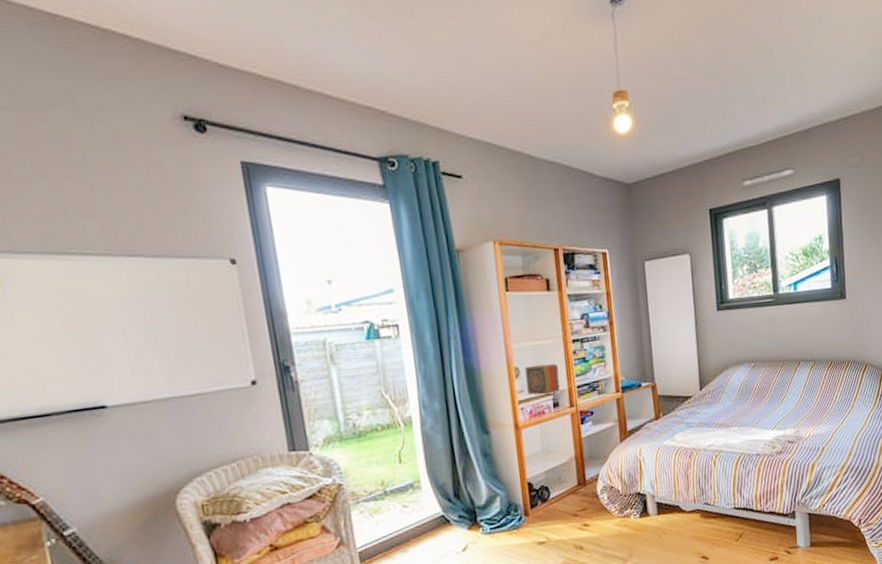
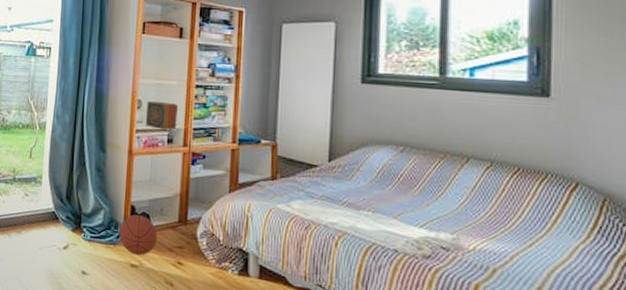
basketball: none [519,489,561,532] -> present [119,214,158,256]

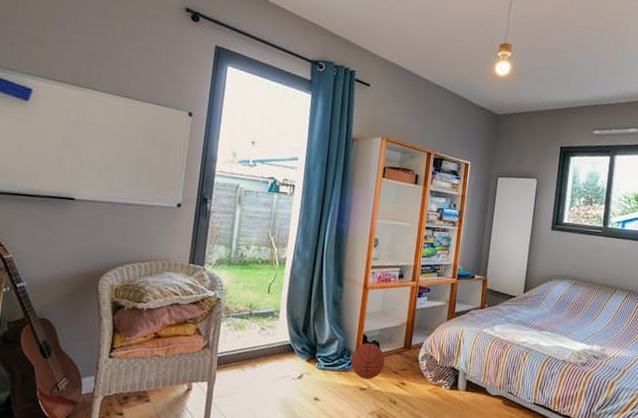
decorative box: present [146,101,178,130] -> none [381,240,410,267]

